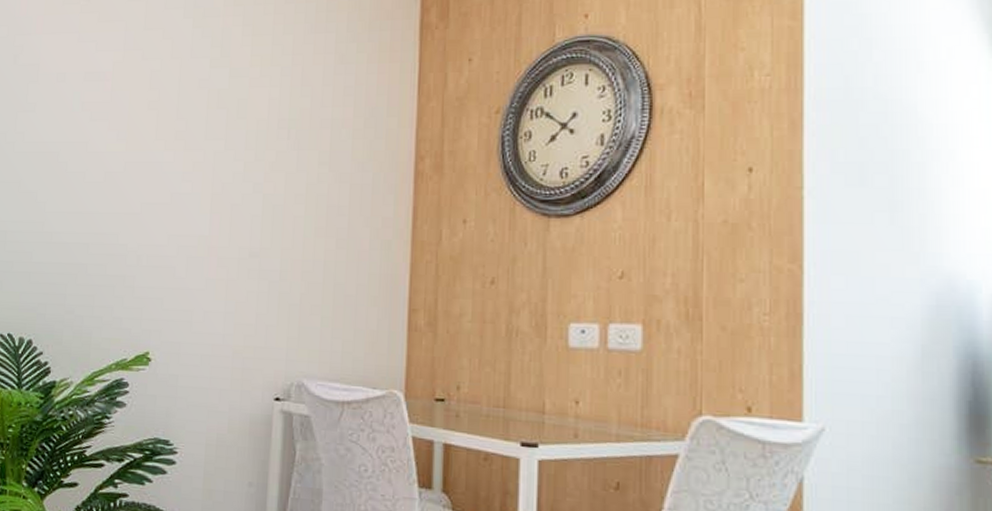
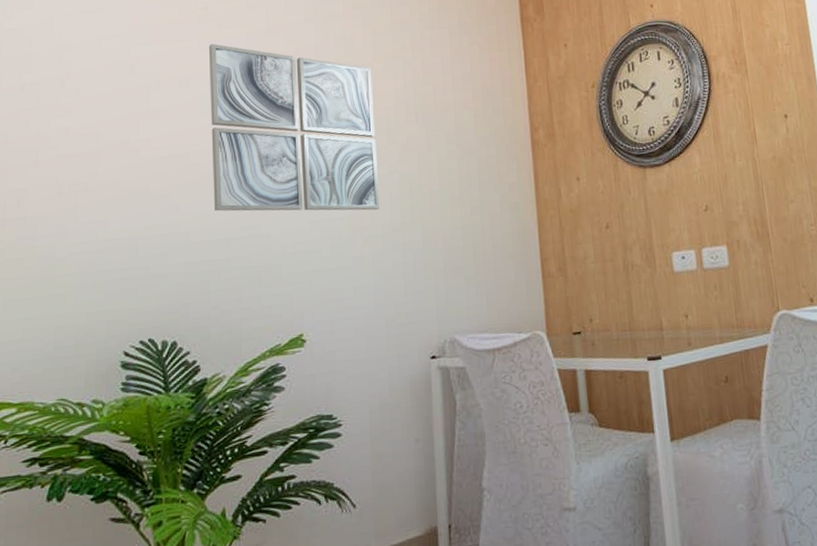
wall art: none [77,37,246,231] -> present [208,44,380,212]

